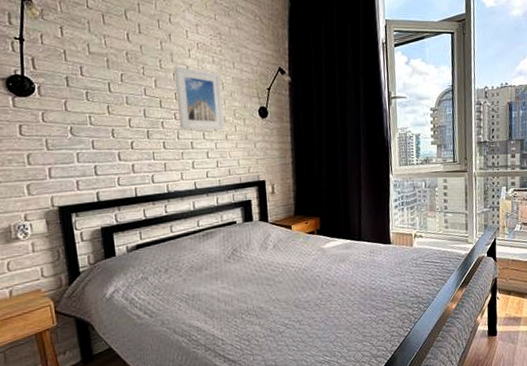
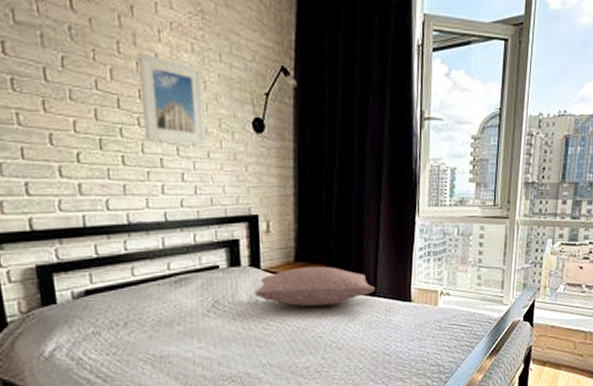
pillow: none [264,218,360,252] -> present [255,266,375,307]

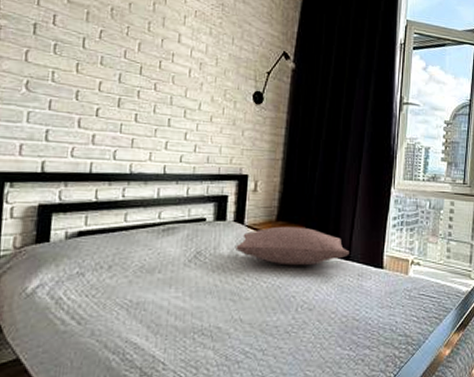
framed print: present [137,52,207,146] -> none [159,31,216,111]

